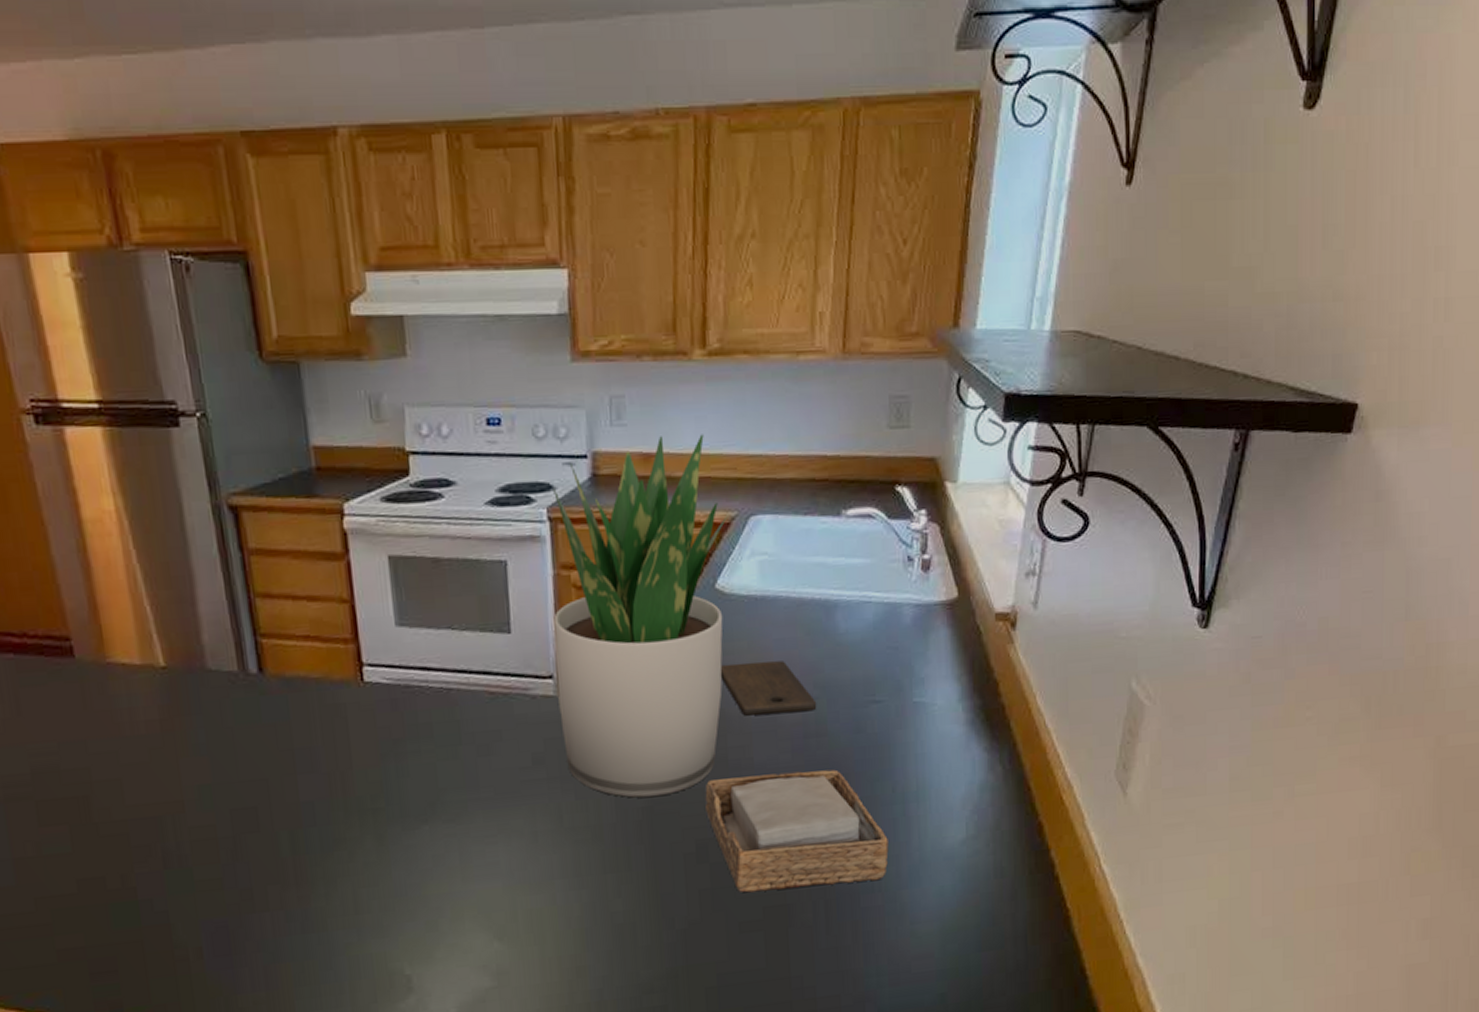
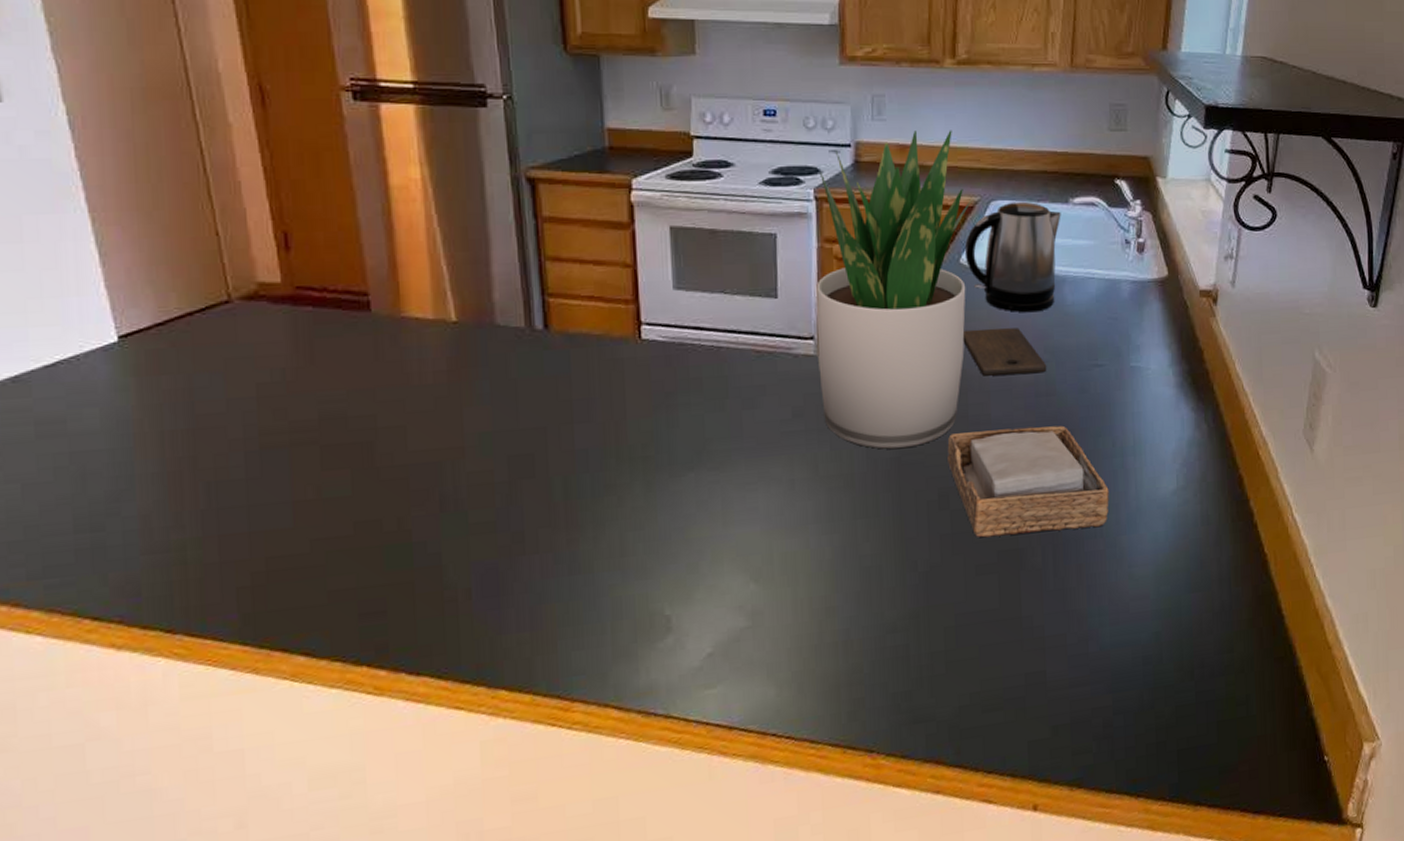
kettle: none [720,515,832,644] -> present [964,201,1061,313]

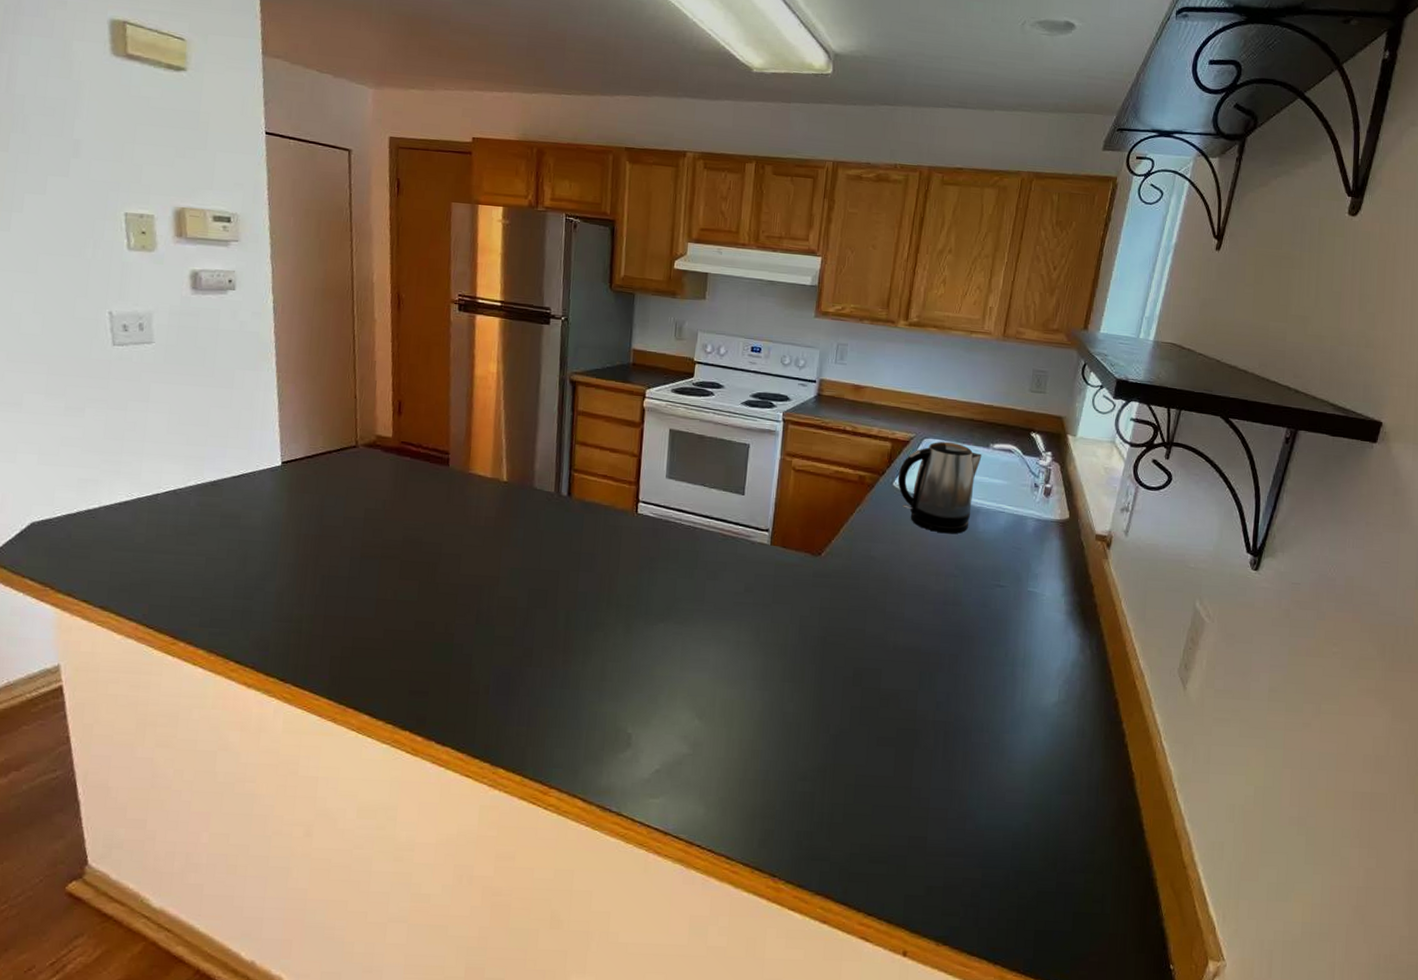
planter: present [816,130,972,450] -> none [769,375,909,631]
napkin holder: present [947,425,1109,538] -> none [864,624,998,723]
cutting board: present [962,328,1047,376] -> none [888,541,956,586]

